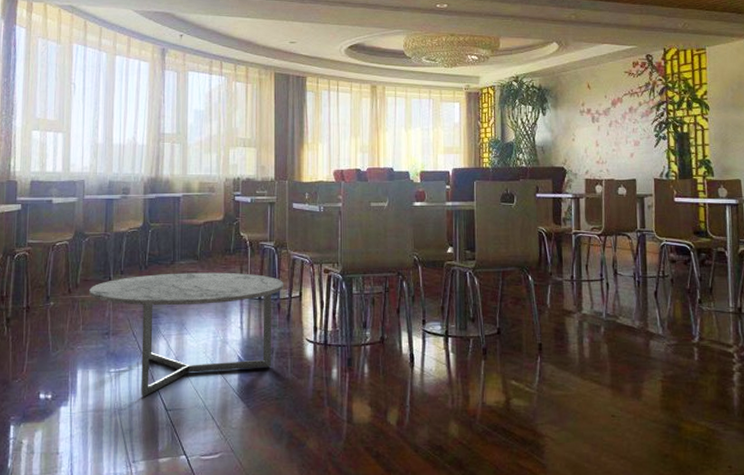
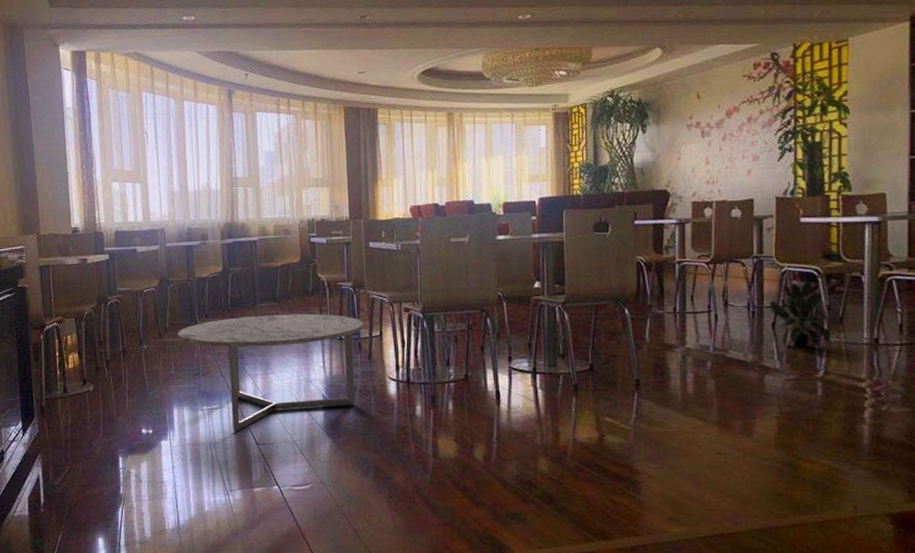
potted plant: none [651,254,703,315] -> present [769,280,831,347]

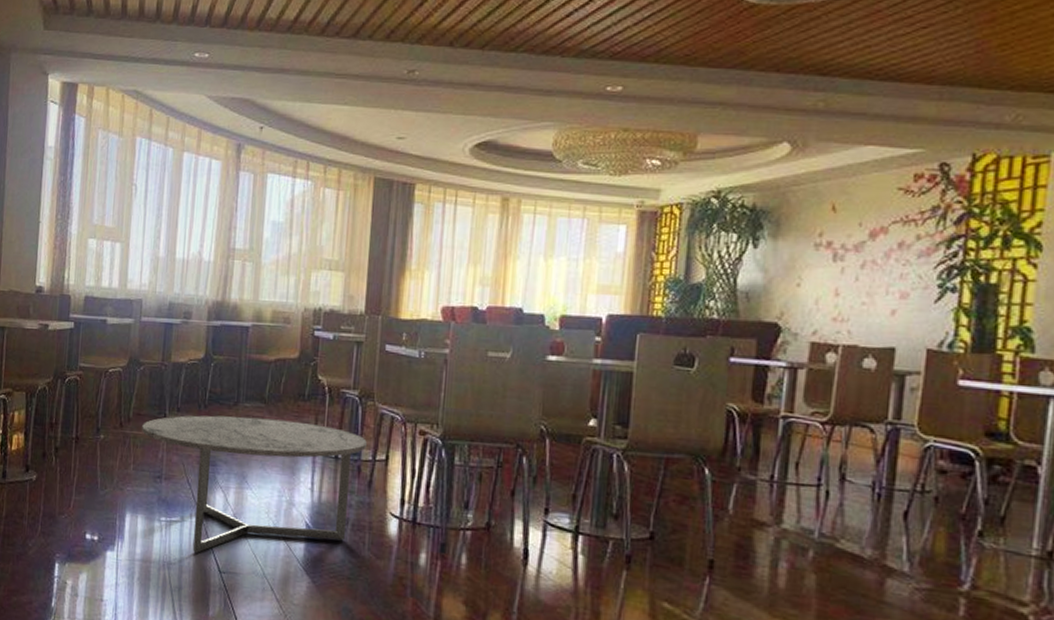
potted plant: present [769,280,831,347] -> none [902,462,985,551]

